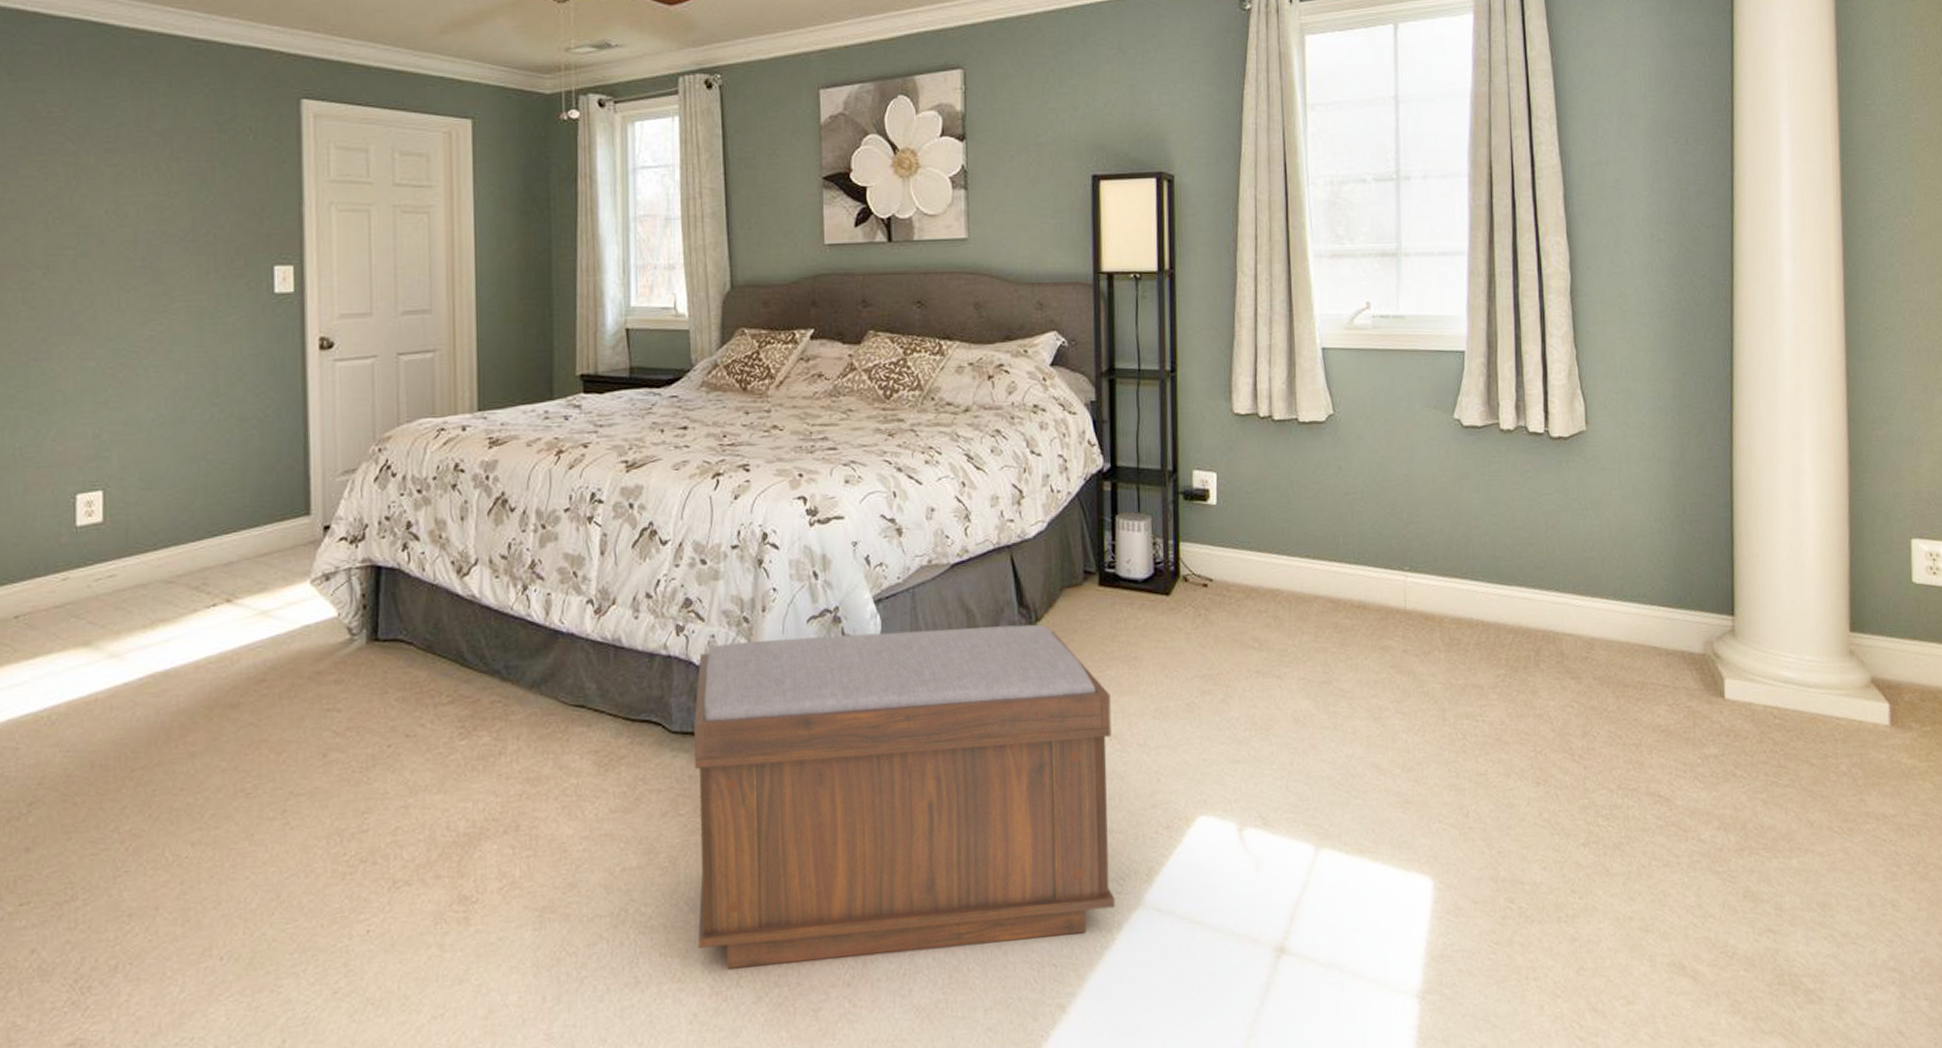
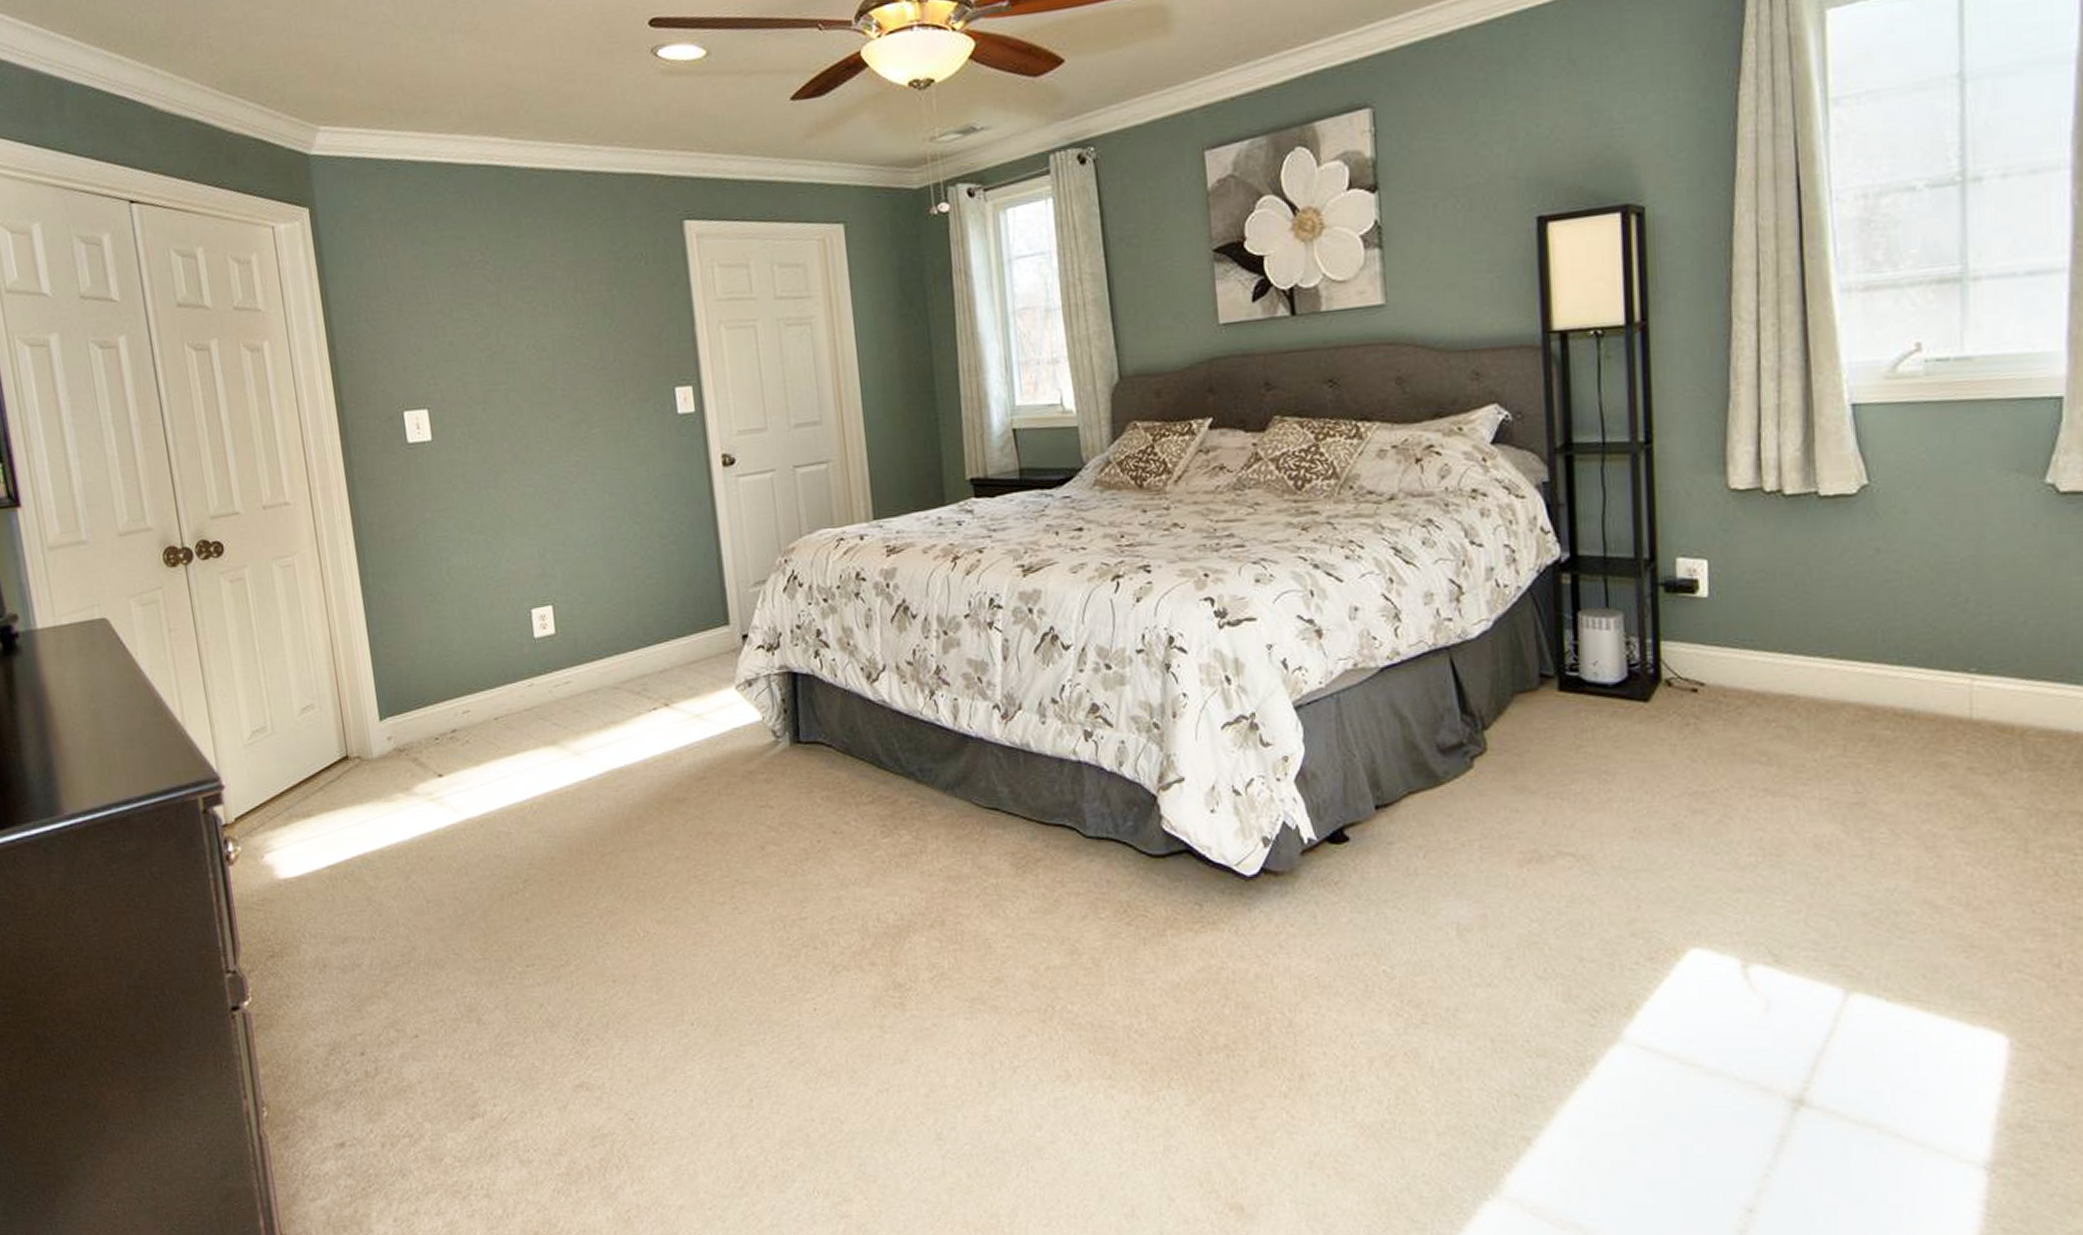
bench: present [694,624,1115,970] -> none [1108,733,1588,1071]

